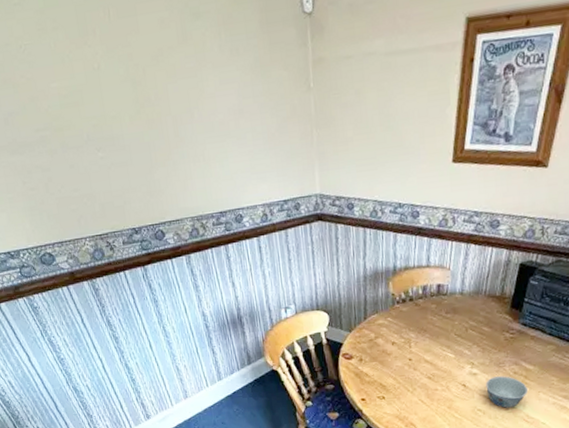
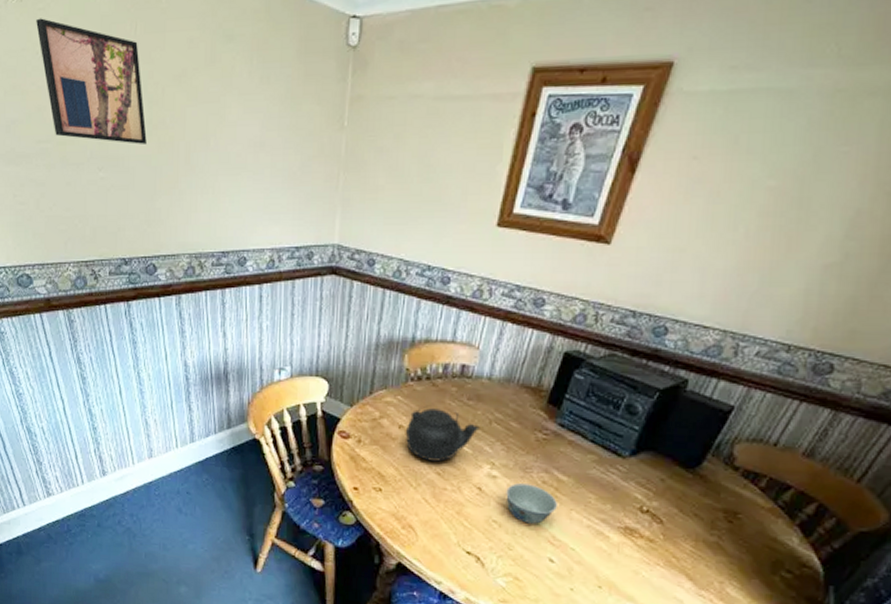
wall art: none [14,12,137,124] -> present [36,18,147,144]
teapot: none [397,322,459,369] -> present [405,405,480,462]

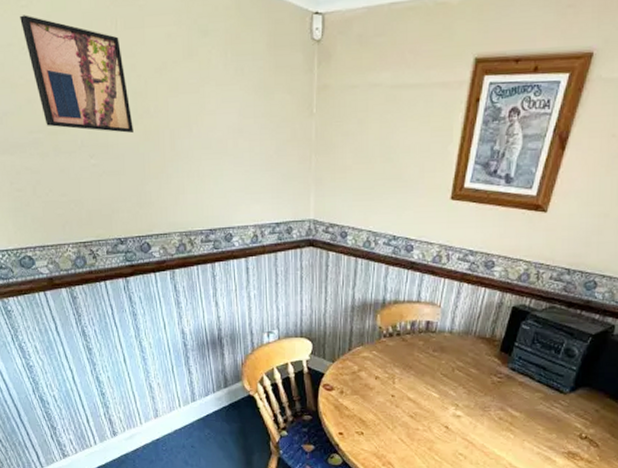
teapot: present [405,405,480,462] -> none [381,358,445,406]
bowl: present [506,483,557,524] -> none [469,421,512,454]

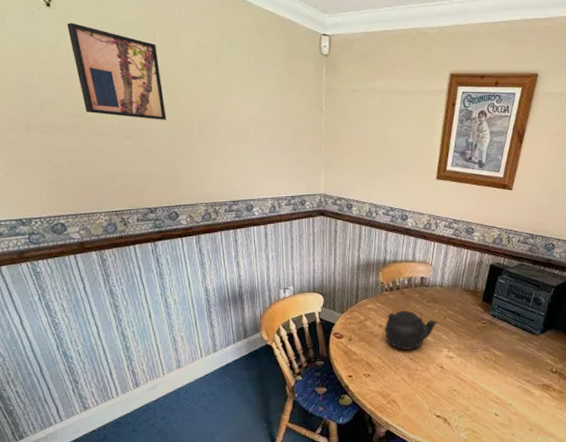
teapot: none [381,358,445,406] -> present [384,308,438,350]

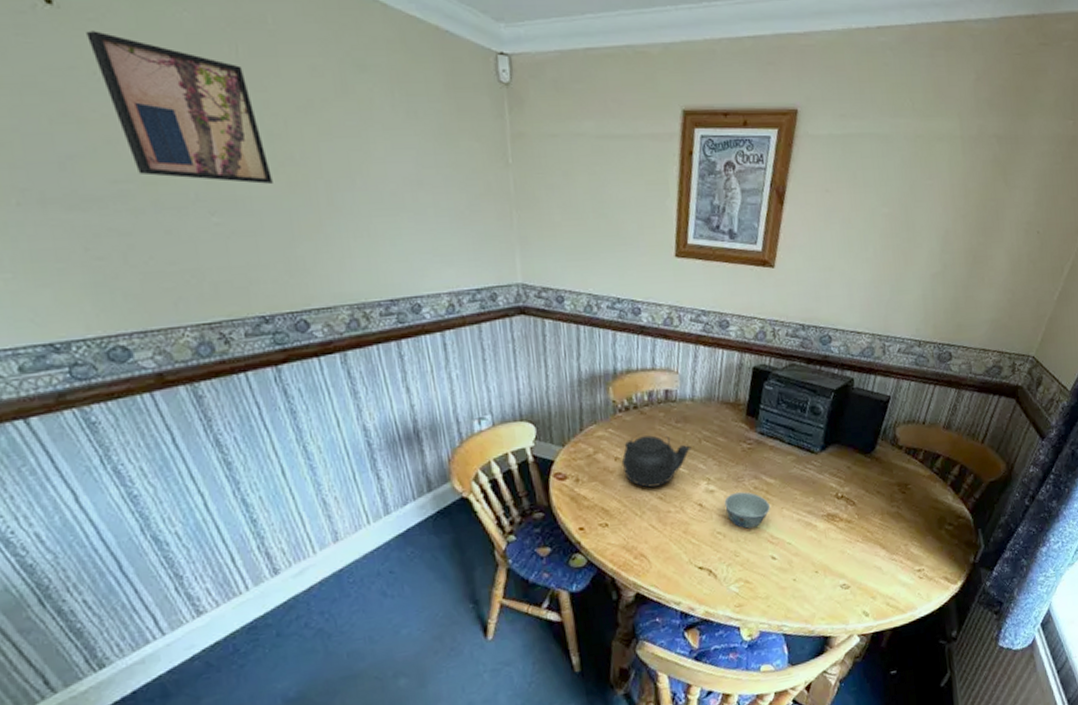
bowl: none [460,360,496,389] -> present [724,492,770,529]

